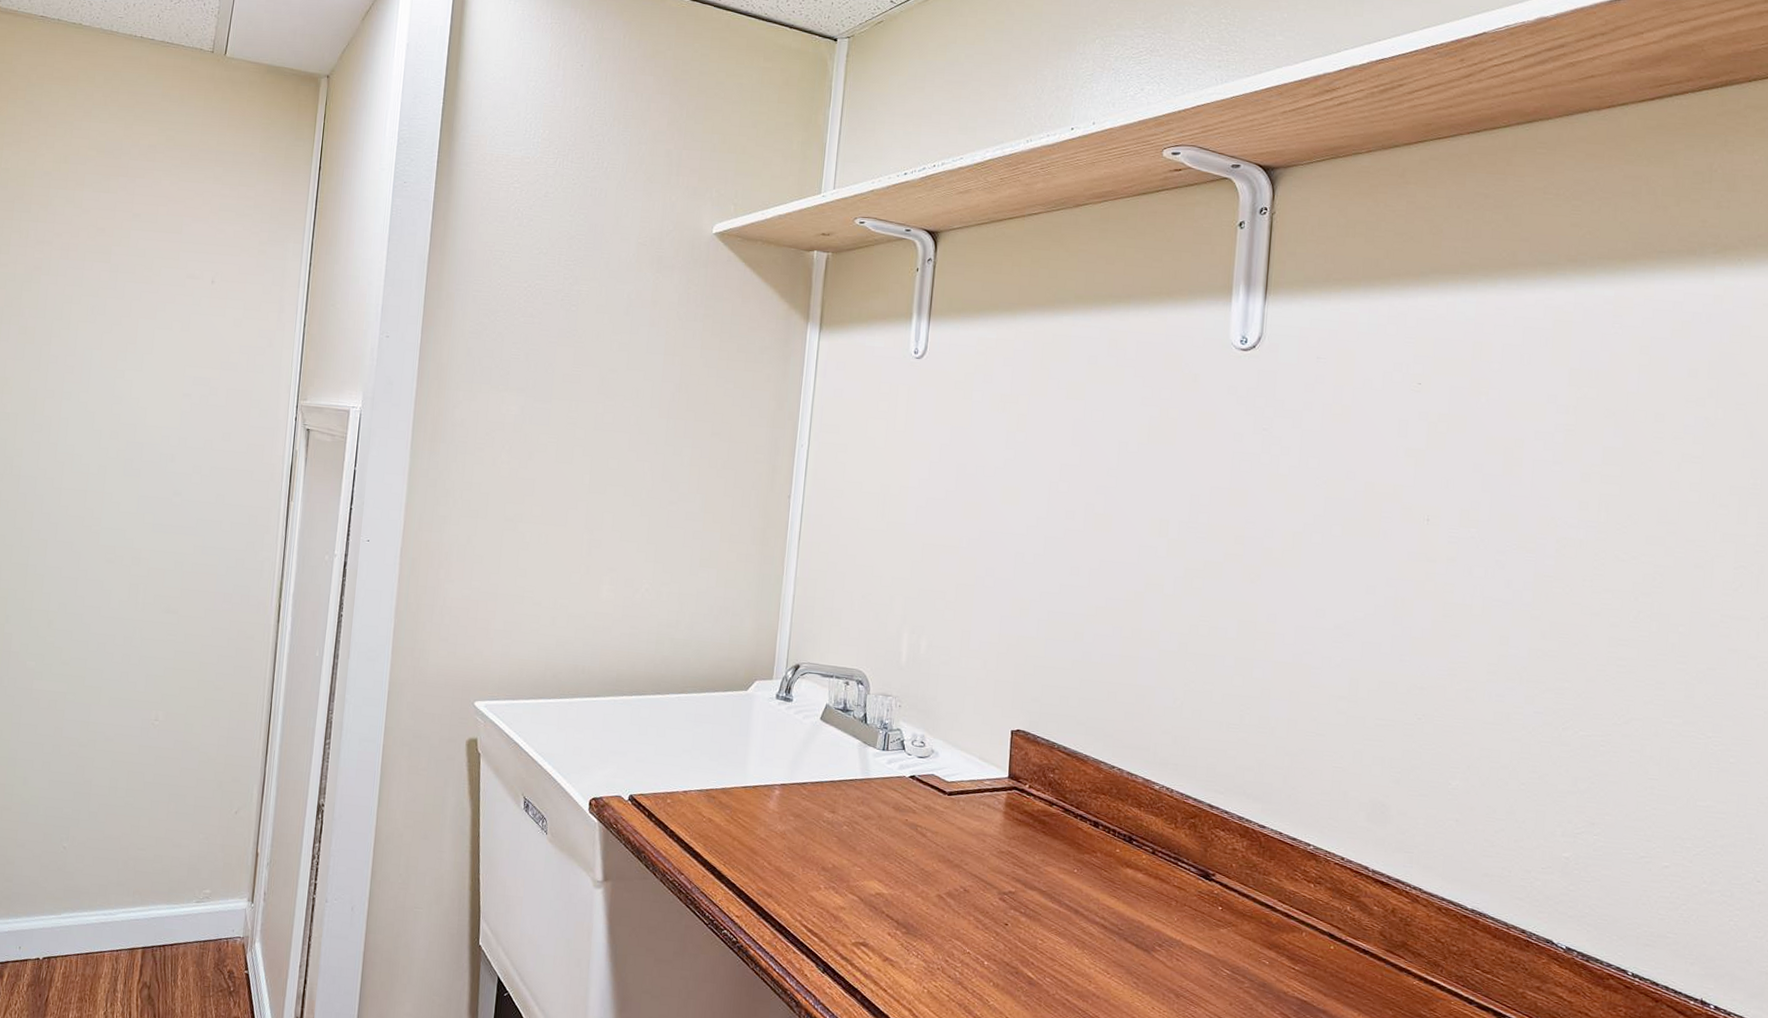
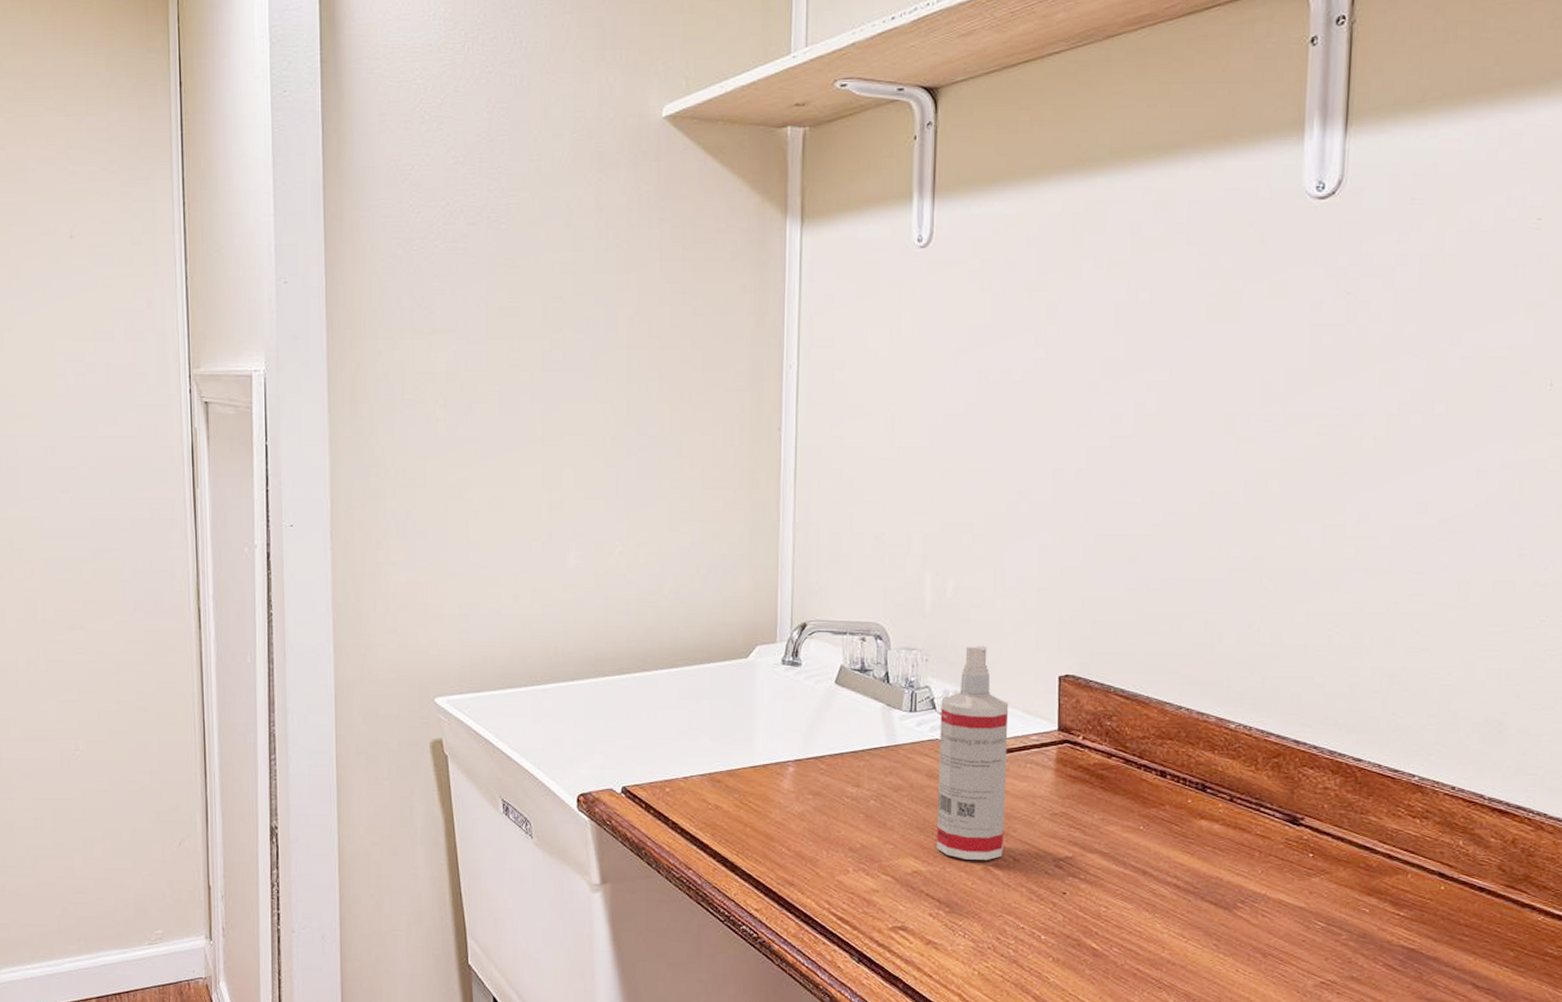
spray bottle: none [898,697,968,889] -> present [937,646,1009,860]

